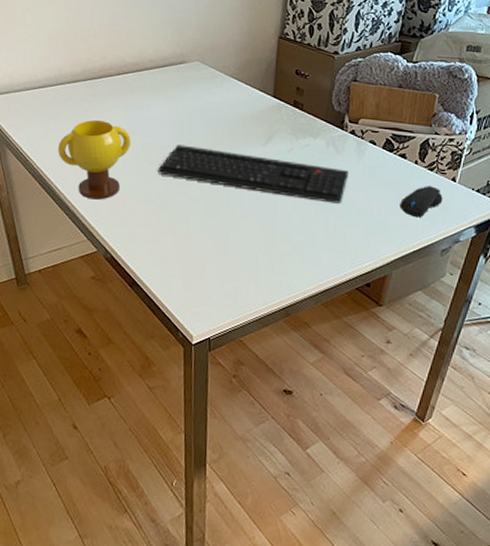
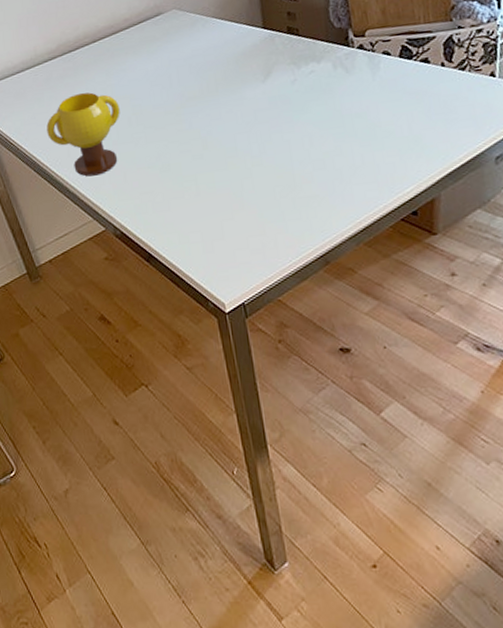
keyboard: present [157,145,349,204] -> none [152,89,366,137]
computer mouse: present [400,186,443,218] -> none [433,87,485,127]

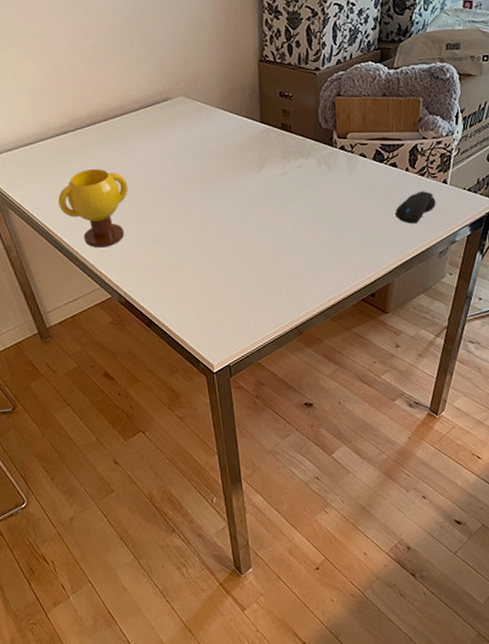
computer mouse: none [433,87,485,127] -> present [395,191,436,224]

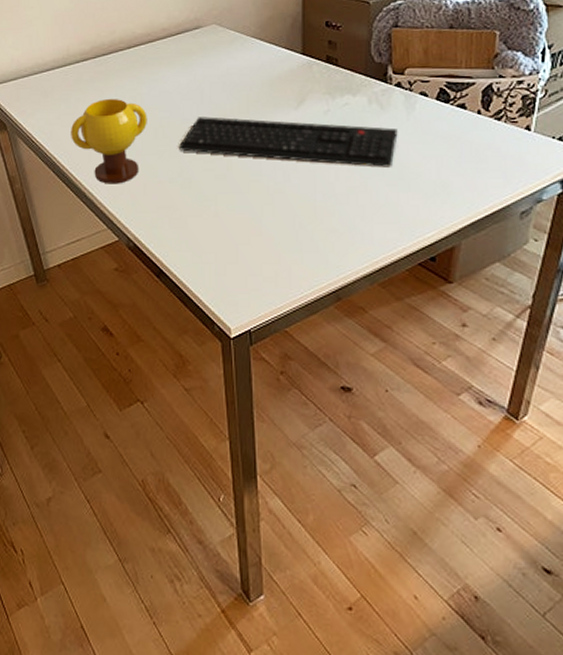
keyboard: none [157,182,343,221] -> present [178,116,398,167]
computer mouse: present [395,191,436,224] -> none [463,138,516,177]

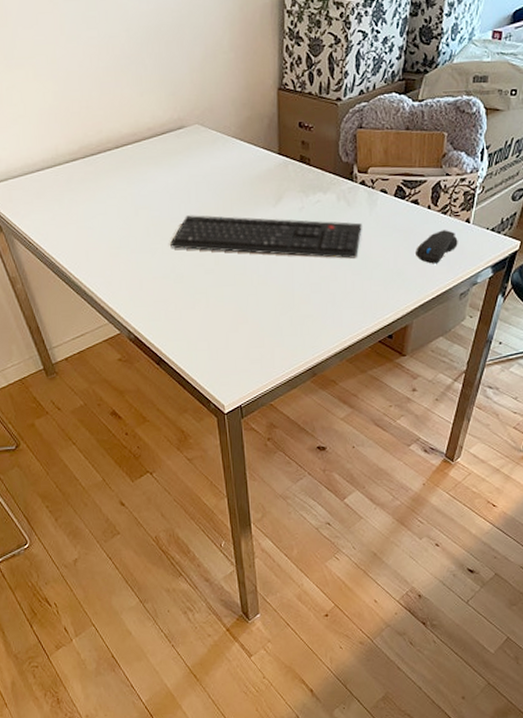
mug: present [71,99,147,184] -> none [66,199,139,282]
computer mouse: none [463,138,516,177] -> present [416,230,458,264]

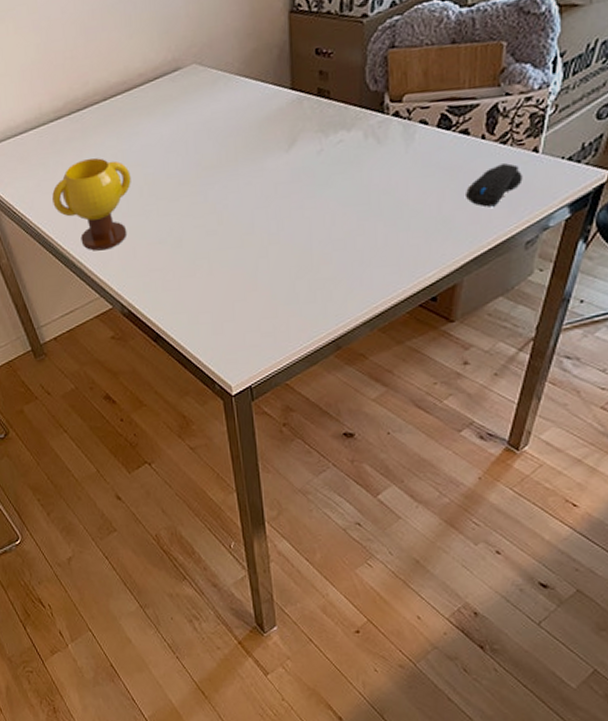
mug: none [66,199,139,282] -> present [52,158,131,251]
keyboard: present [169,215,362,259] -> none [165,163,396,210]

